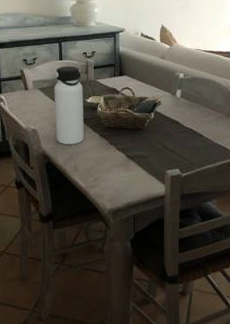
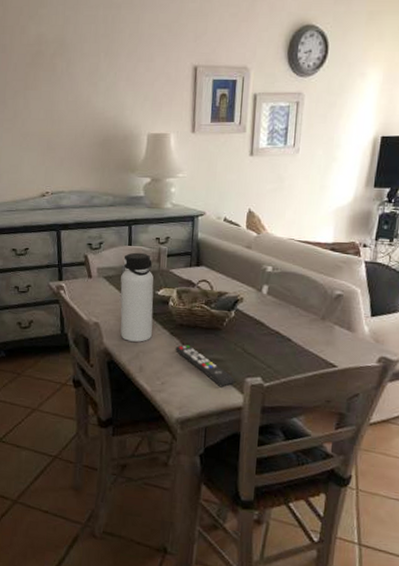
remote control: none [105,144,158,180] -> present [175,344,235,388]

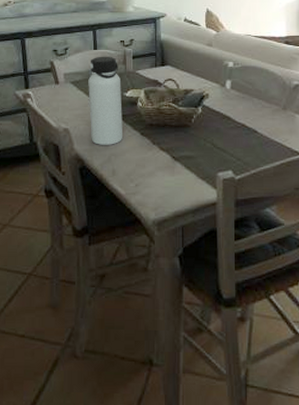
remote control: present [175,344,235,388] -> none [146,143,208,184]

